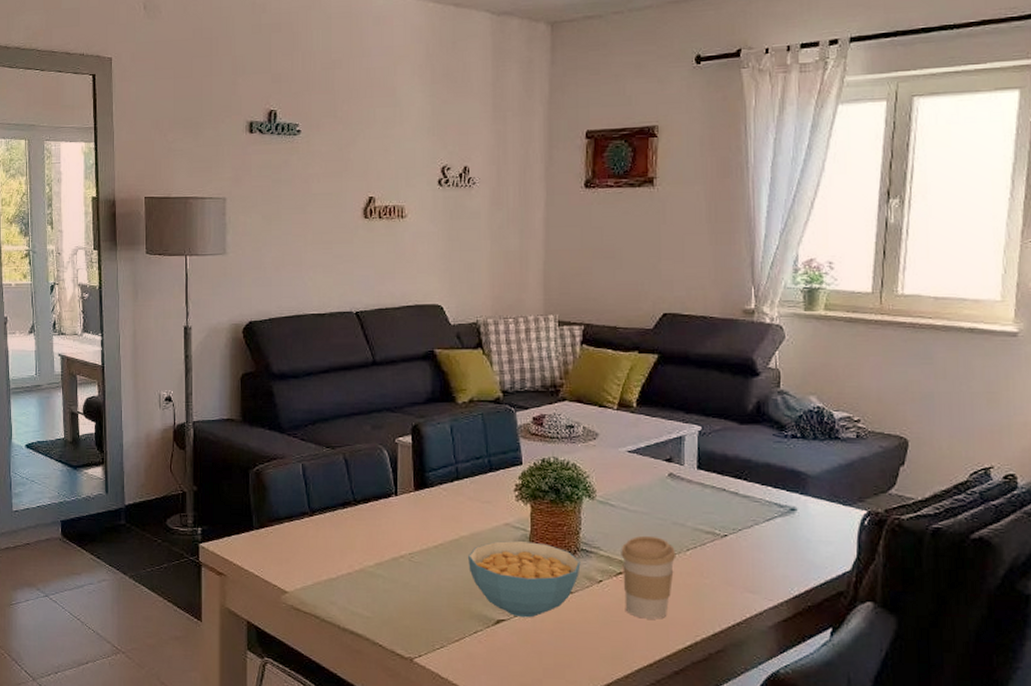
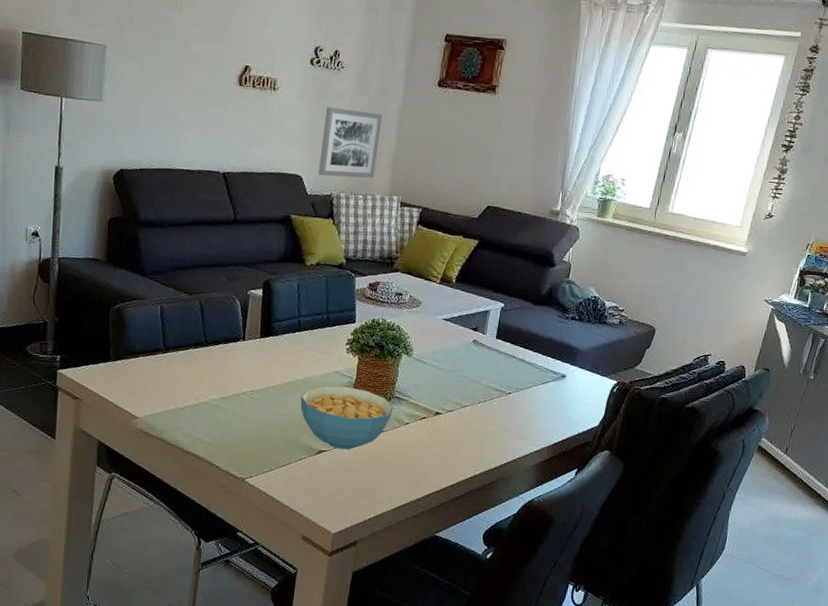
wall art: none [460,226,525,302] -> present [318,107,382,179]
coffee cup: present [621,535,677,619] -> none [424,389,470,456]

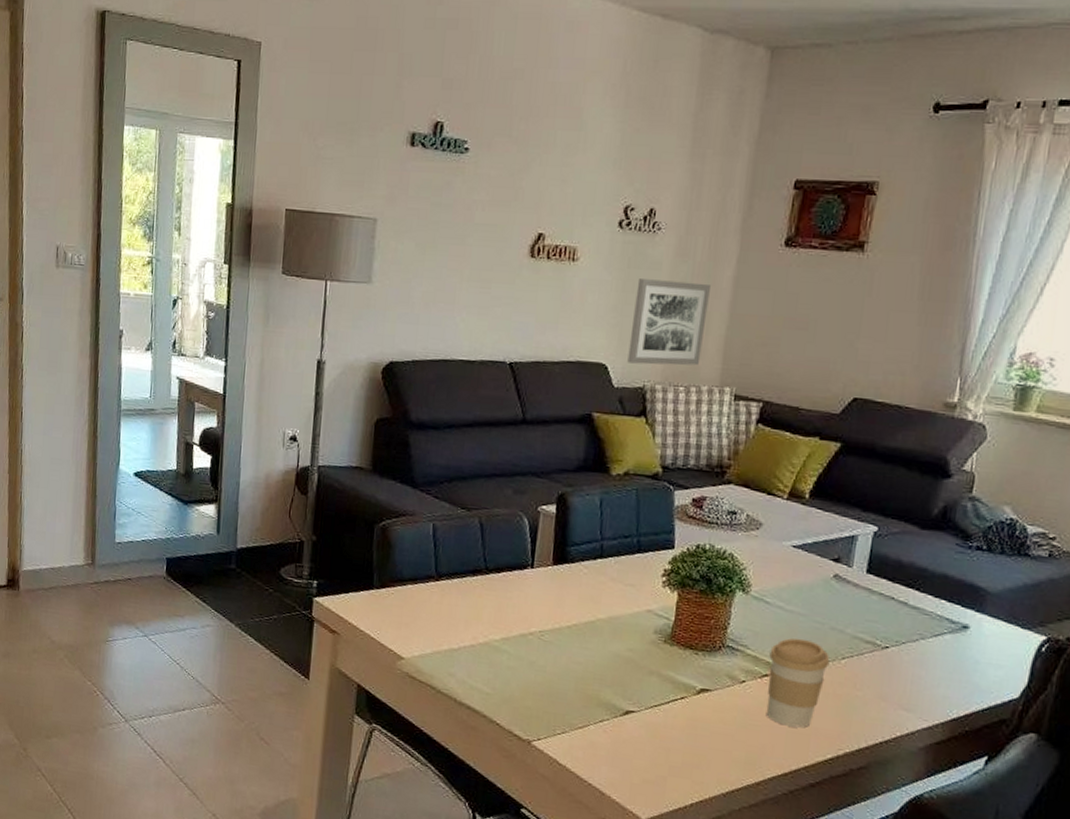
cereal bowl: present [300,385,394,450] -> none [602,627,725,712]
coffee cup: none [424,389,470,456] -> present [766,638,830,728]

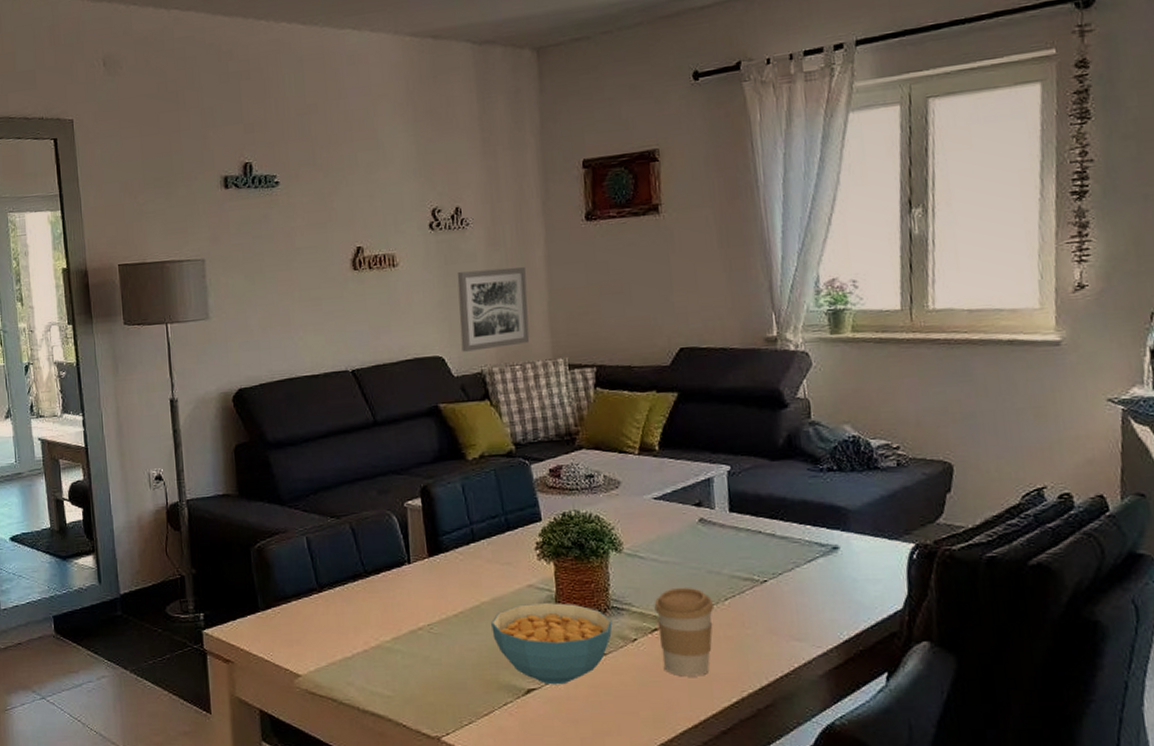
cereal bowl: none [602,627,725,712] -> present [491,602,613,685]

